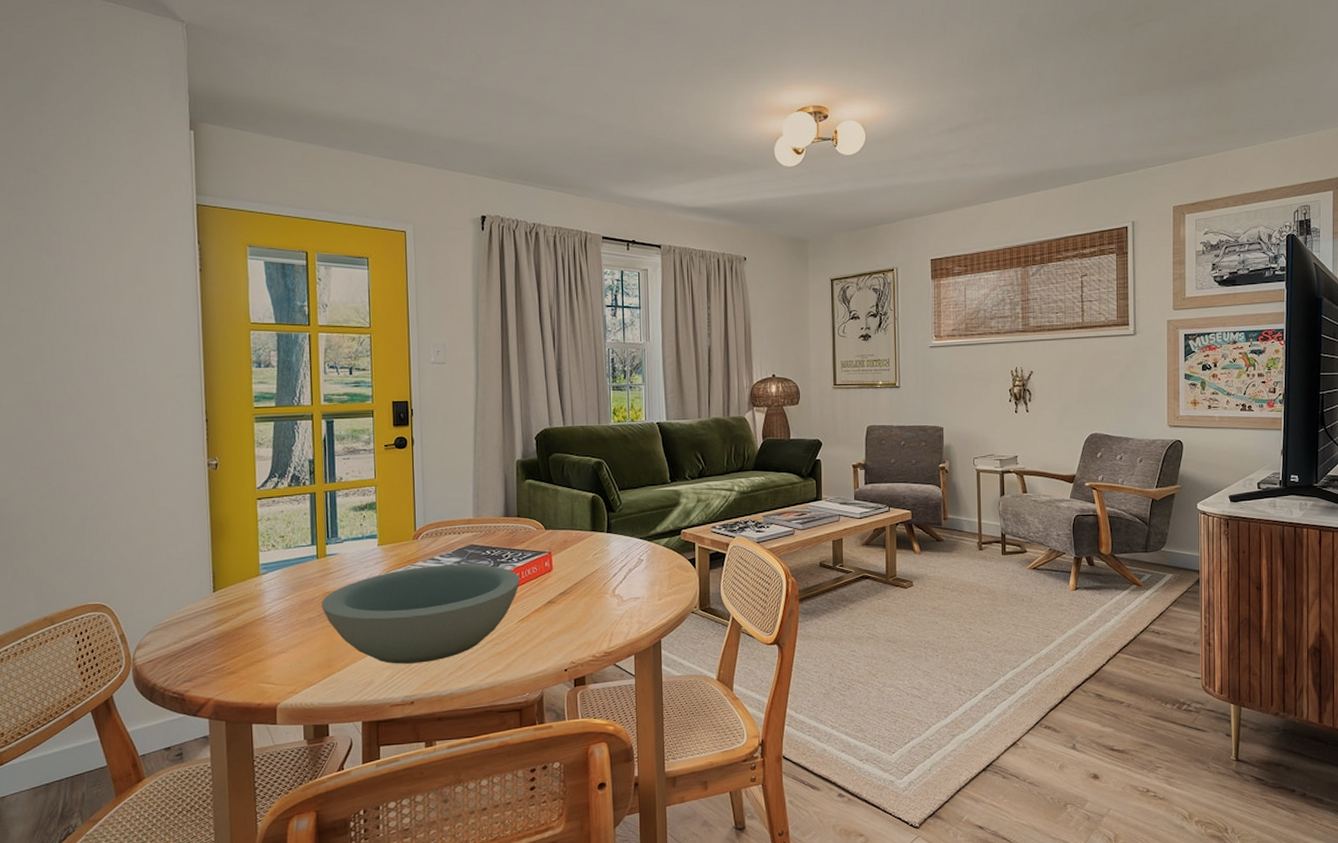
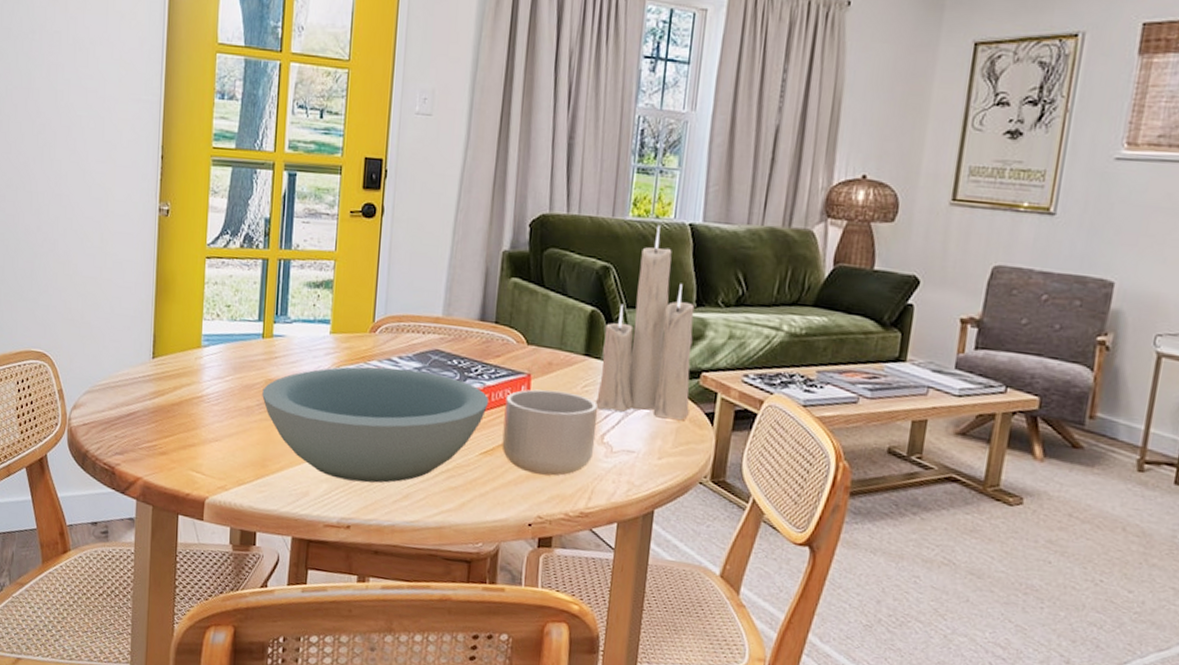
cup: none [534,561,609,629] -> present [501,389,599,476]
candle: none [605,427,677,570] -> present [596,226,695,421]

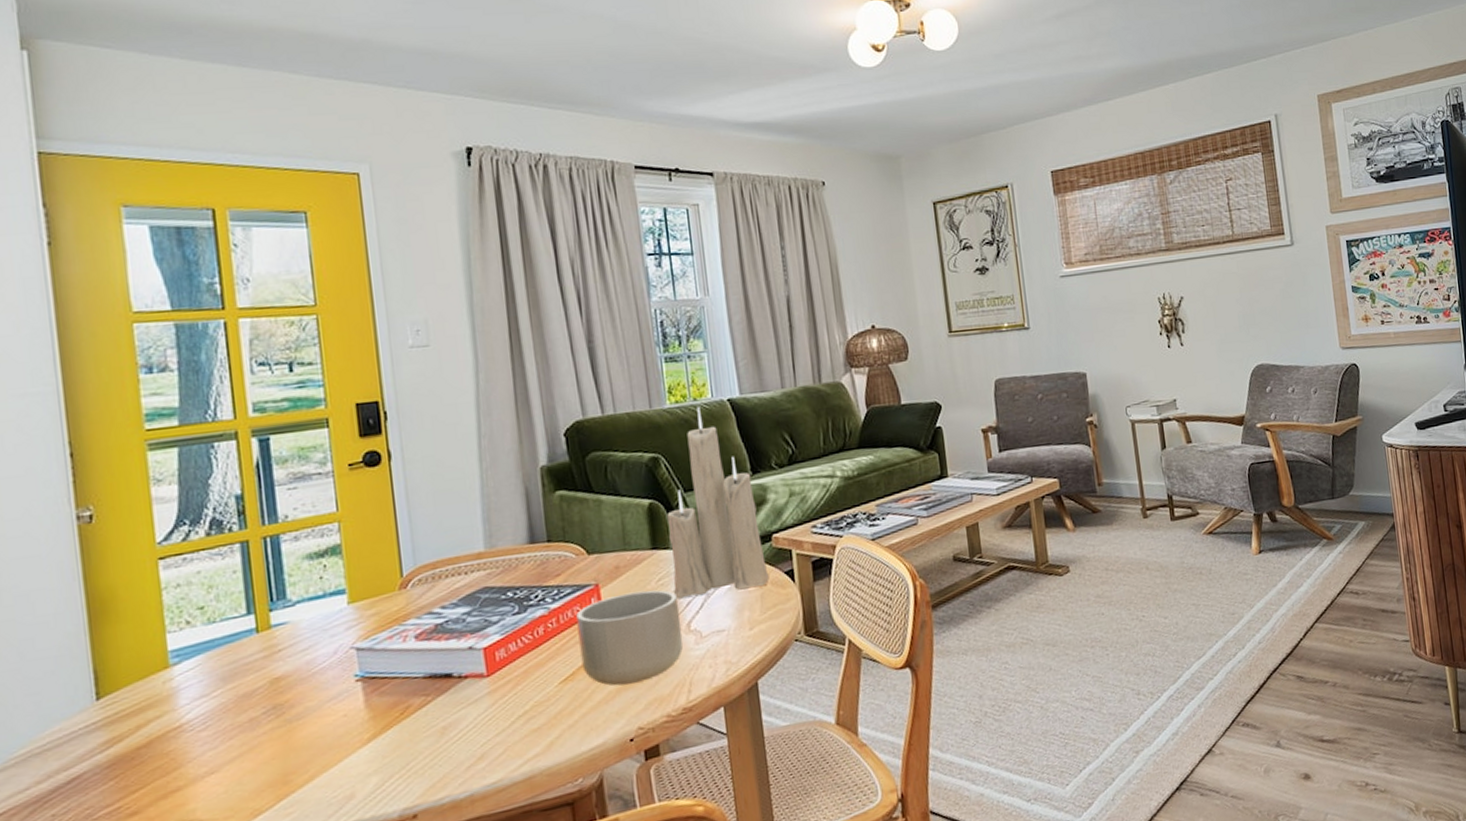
bowl: present [262,366,488,483] -> none [268,611,558,766]

